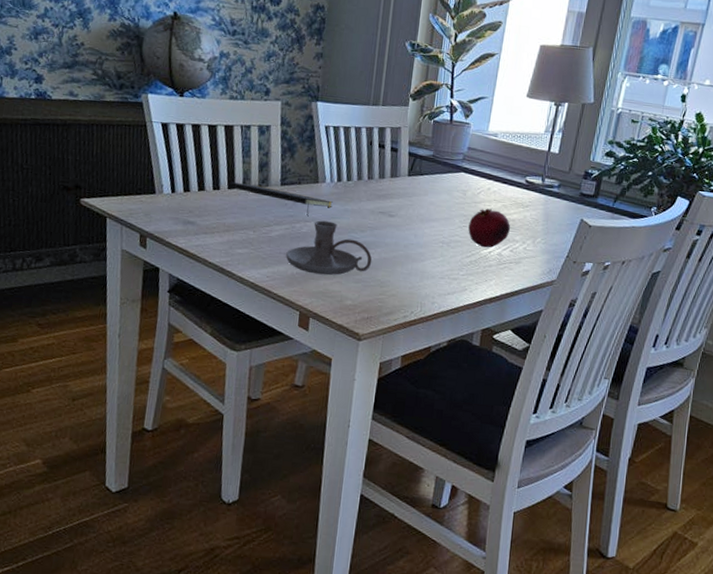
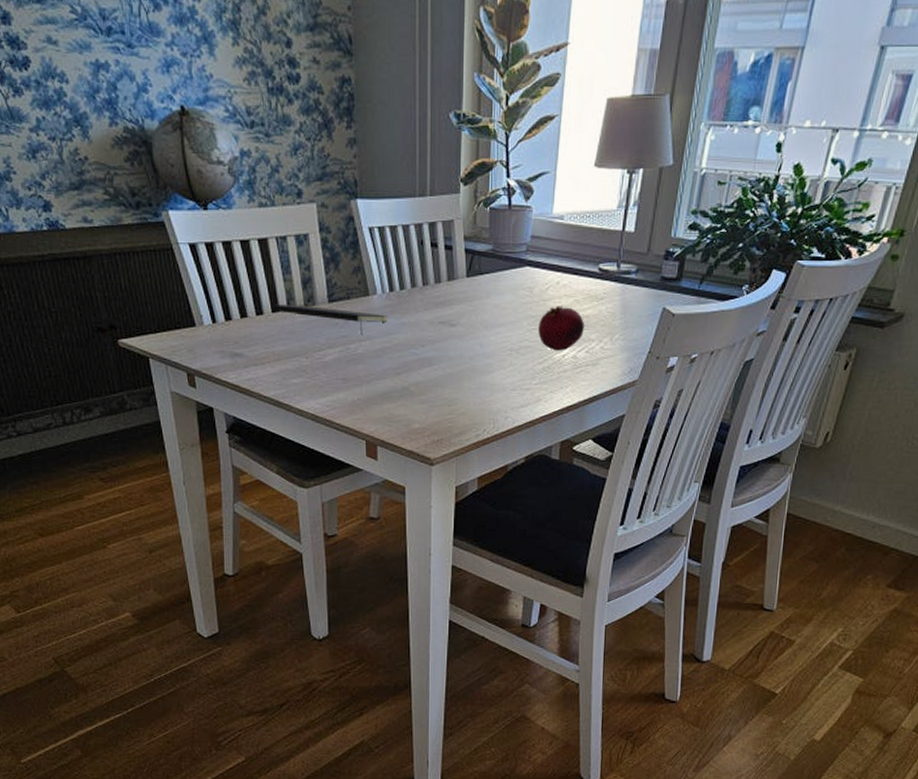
candle holder: present [286,220,373,276] -> none [344,338,437,399]

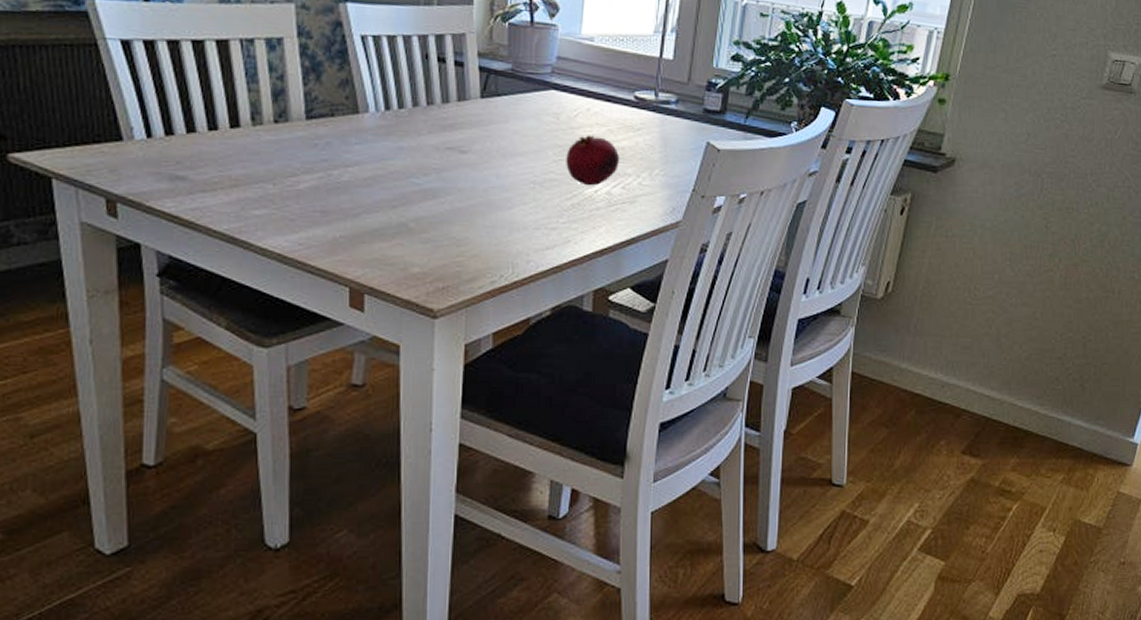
notepad: present [272,305,387,335] -> none [230,118,381,160]

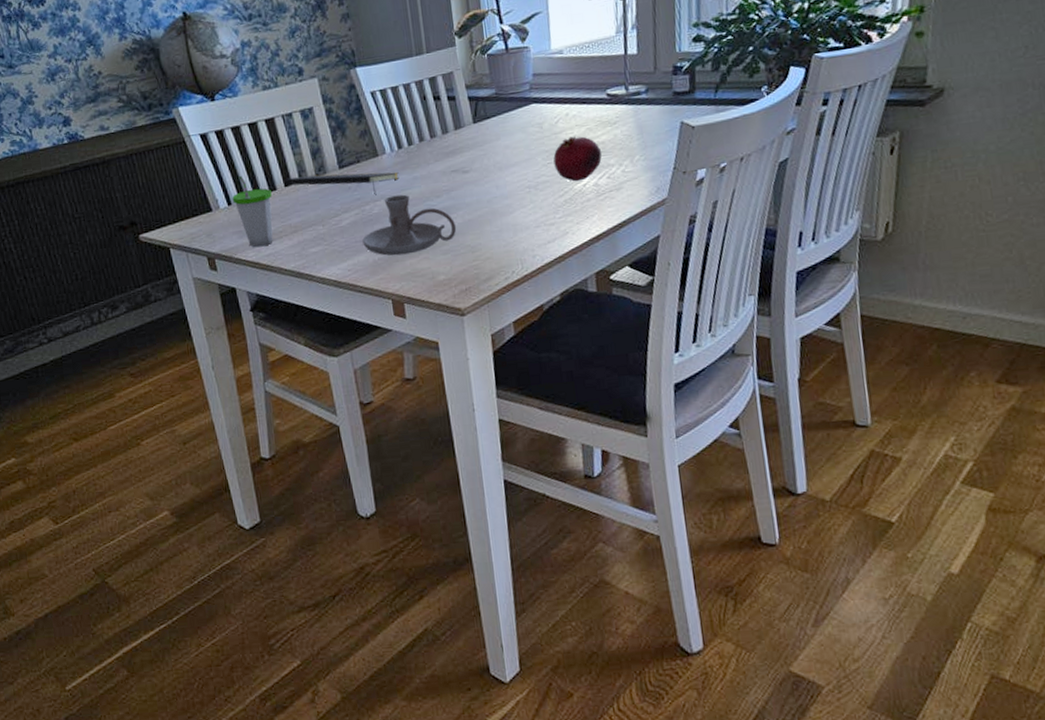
cup: none [154,102,211,198] -> present [232,175,273,248]
notepad: none [230,118,381,160] -> present [284,171,399,196]
candle holder: none [323,163,443,237] -> present [362,194,457,256]

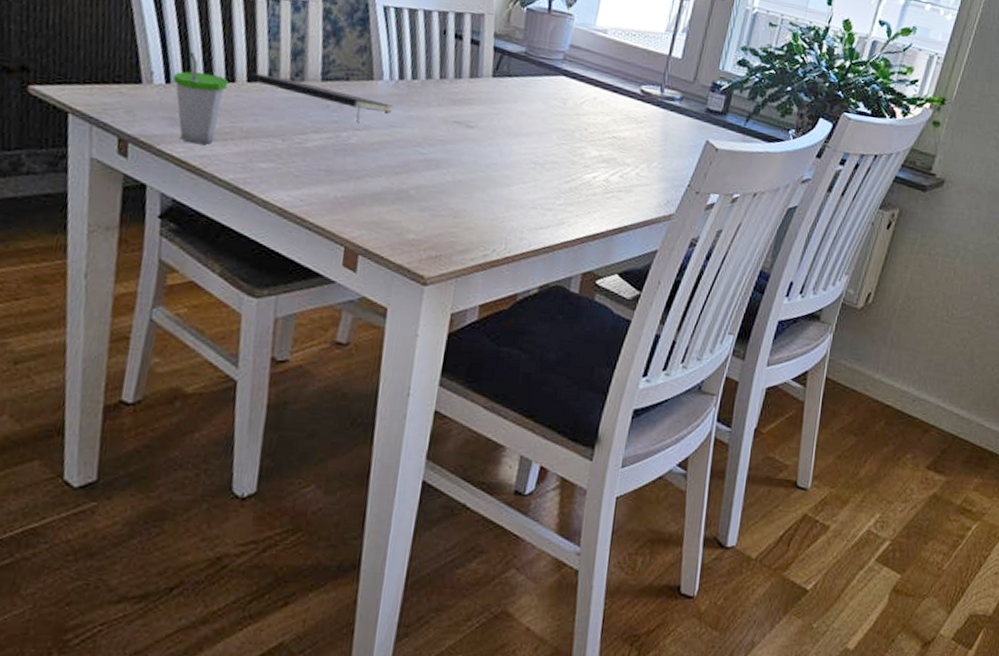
candle holder: present [362,194,457,256] -> none [327,129,444,201]
fruit: present [553,136,603,182] -> none [568,122,621,173]

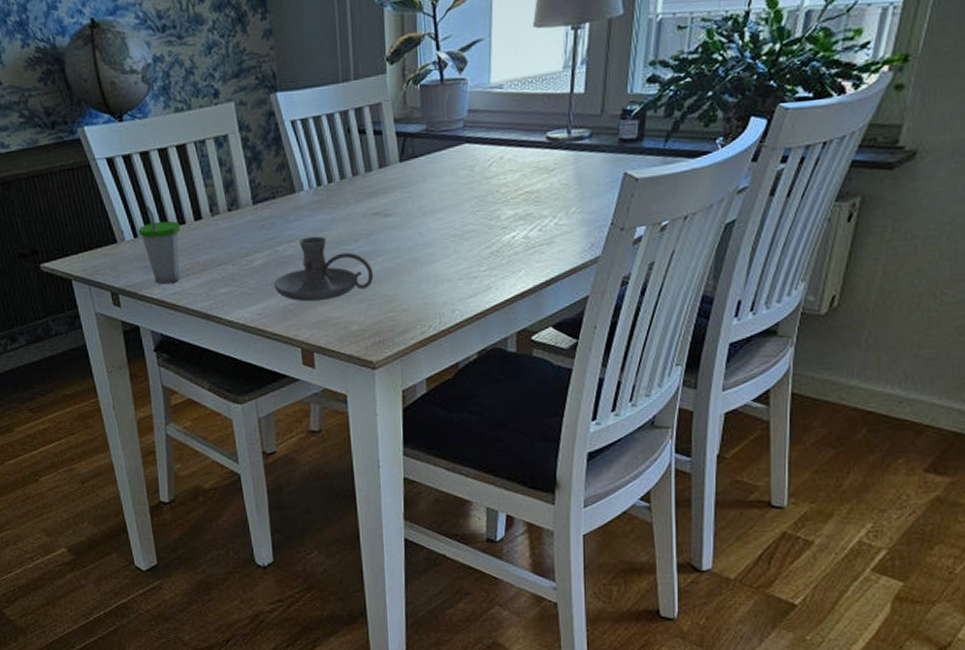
notepad: present [247,73,392,123] -> none [194,209,317,236]
candle holder: none [327,129,444,201] -> present [274,236,374,302]

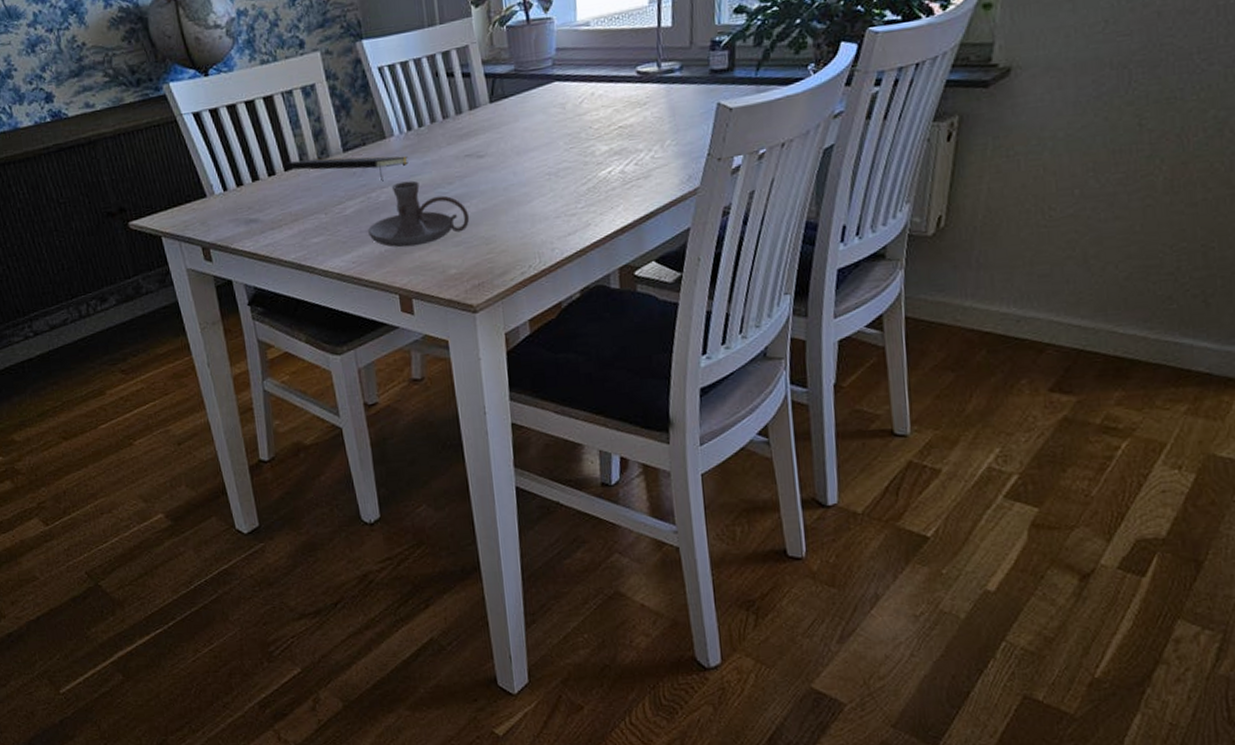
cup: present [138,205,181,285] -> none [228,158,272,237]
notepad: none [194,209,317,236] -> present [283,155,409,182]

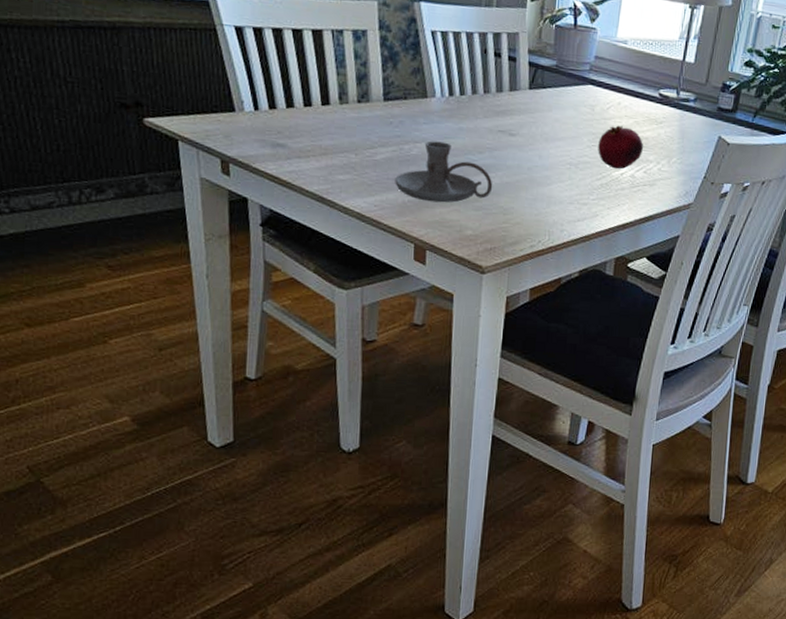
notepad: present [283,155,409,182] -> none [321,97,445,137]
fruit: none [576,118,630,169] -> present [598,125,644,170]

